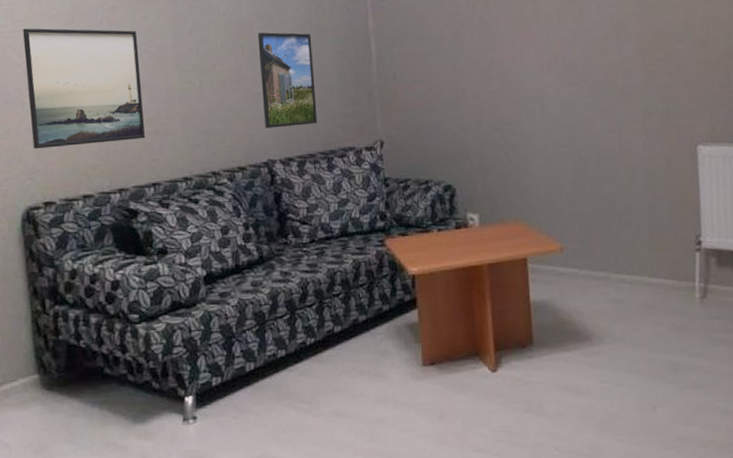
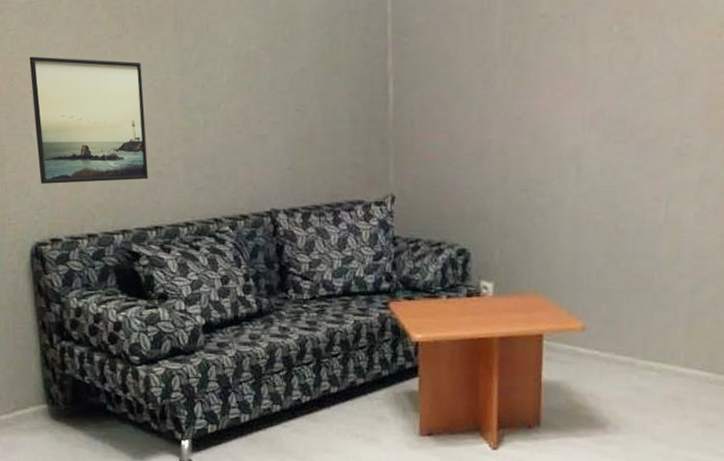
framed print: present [257,32,317,128] -> none [266,69,325,175]

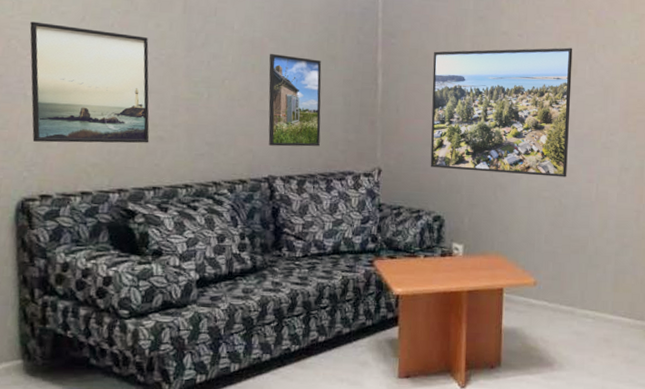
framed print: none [266,69,325,175] -> present [268,54,322,147]
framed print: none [452,26,635,196] -> present [430,47,573,177]

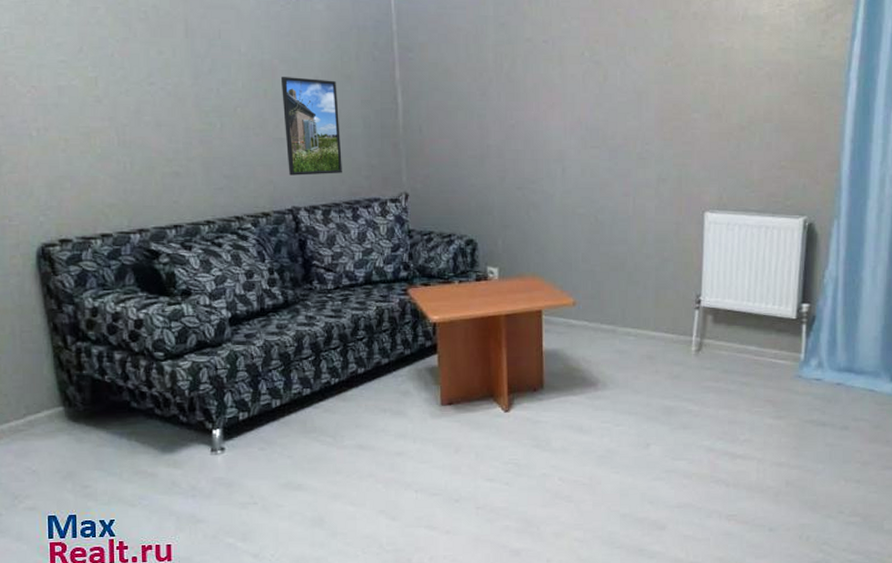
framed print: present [30,21,150,144] -> none [26,55,165,184]
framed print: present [430,47,573,177] -> none [455,52,603,192]

